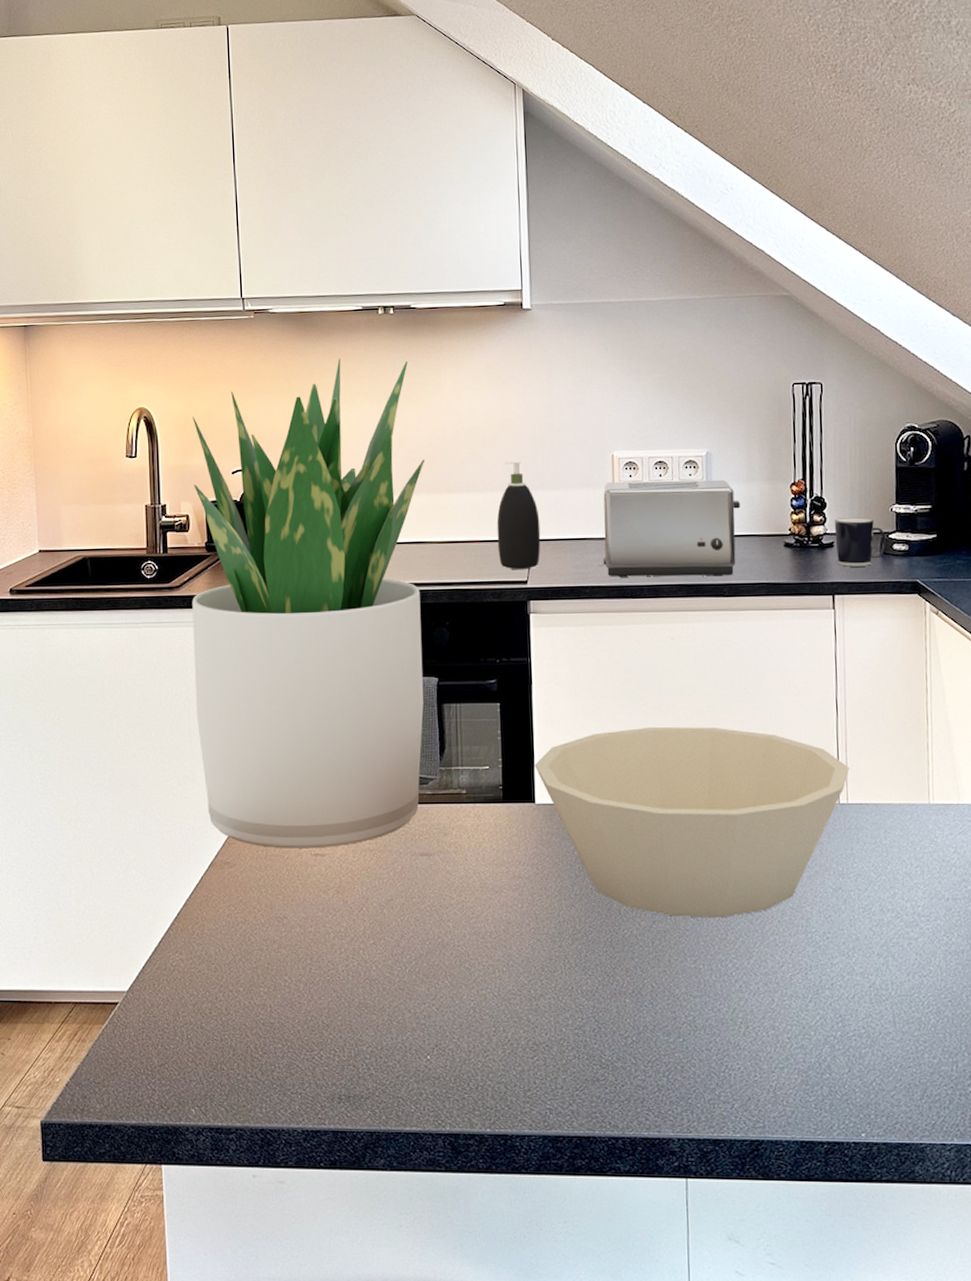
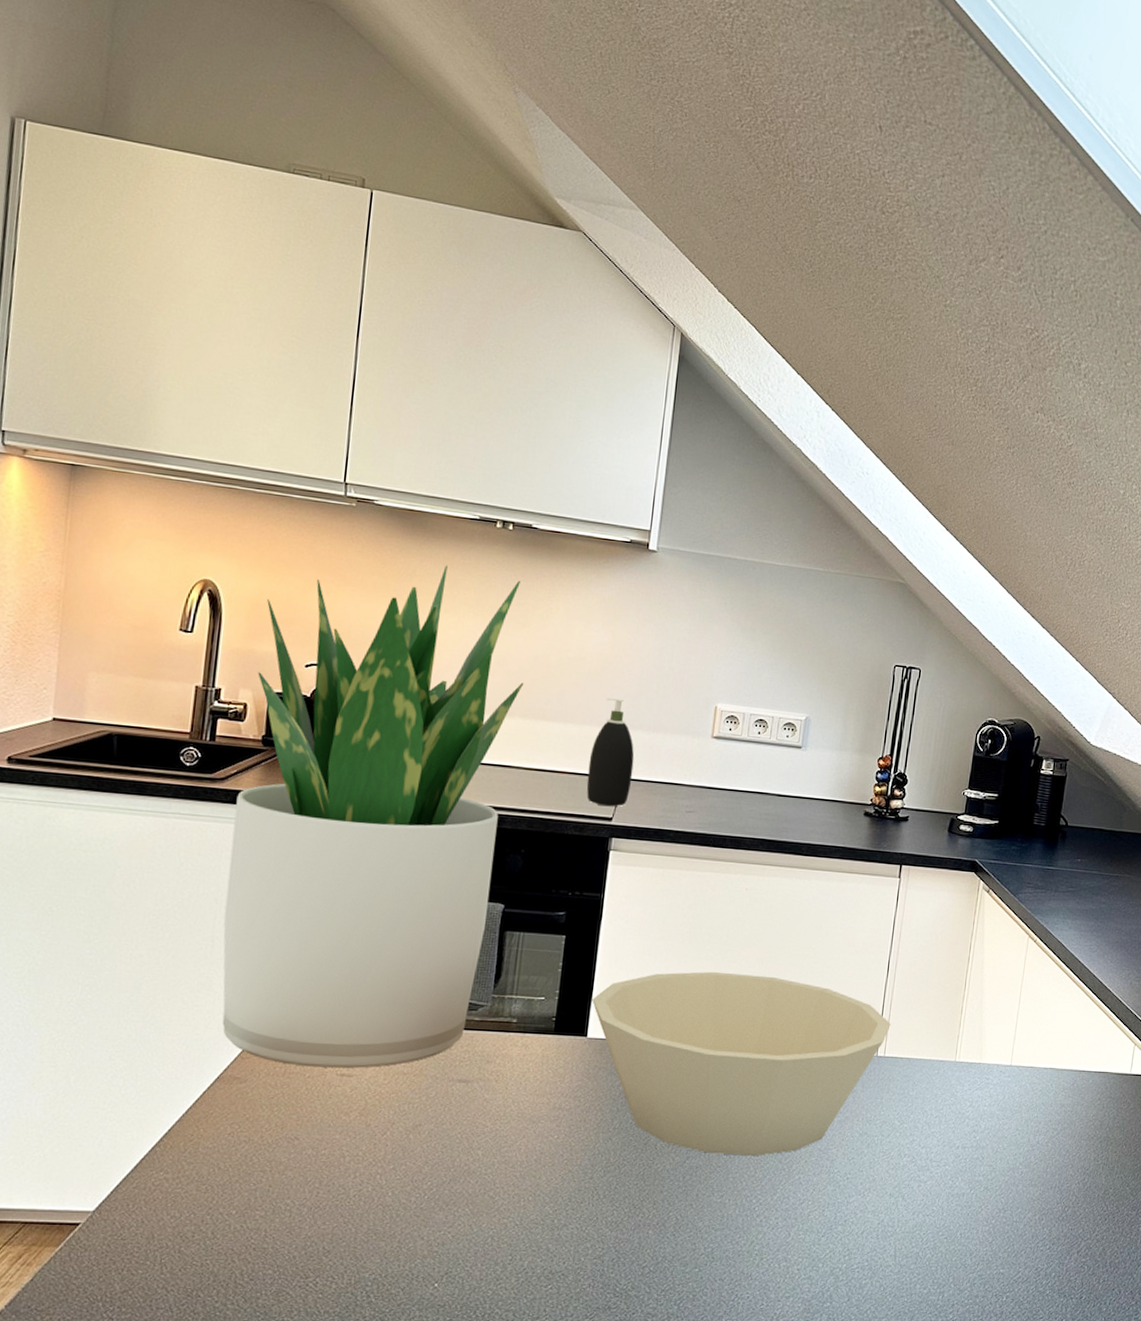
toaster: present [603,479,741,577] -> none [690,732,831,836]
mug: present [834,517,886,567] -> none [909,795,955,842]

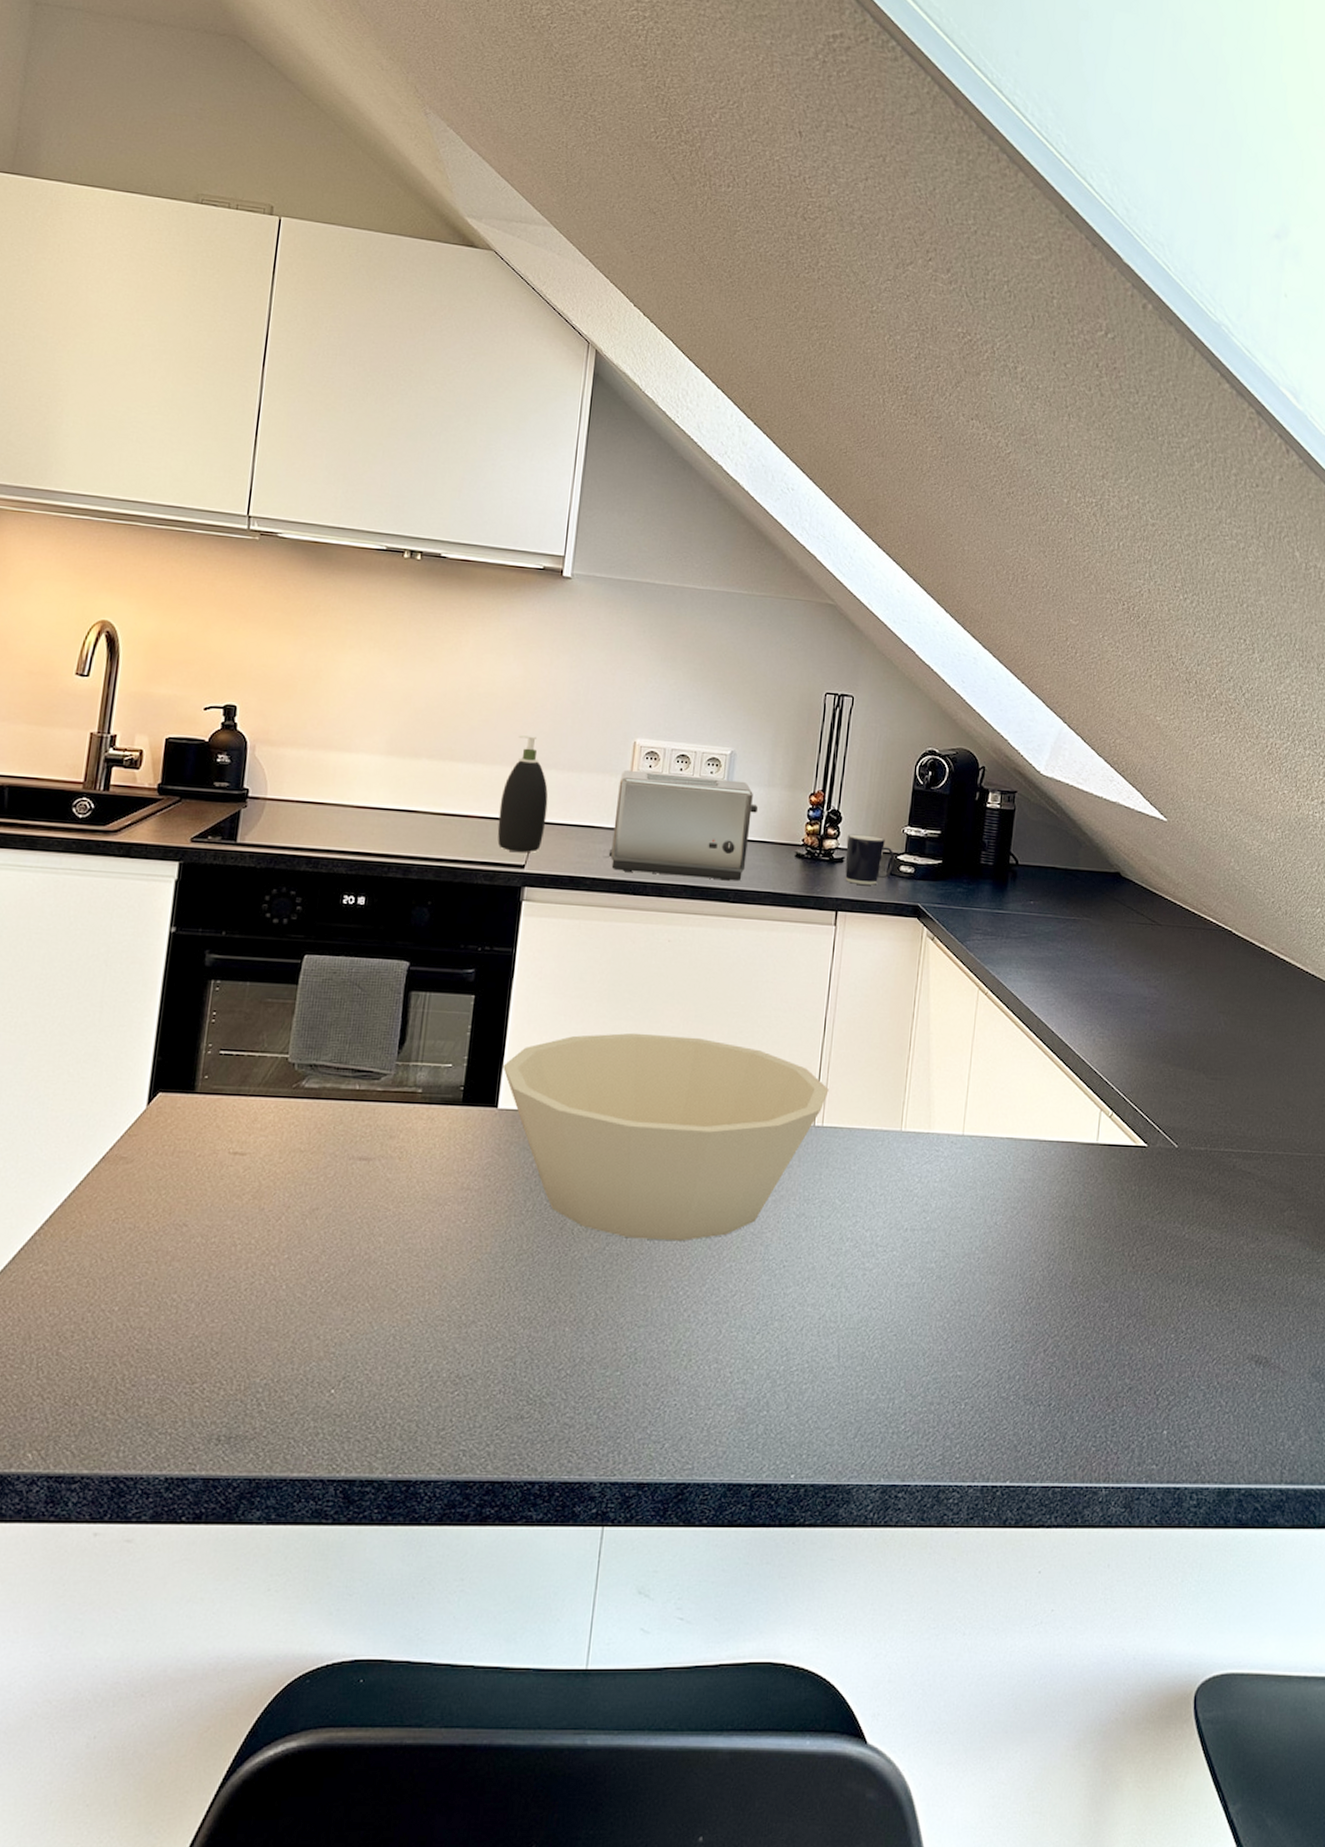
planter: present [222,565,524,1069] -> none [109,598,432,1146]
toaster: none [690,732,831,836] -> present [608,769,759,881]
mug: none [909,795,955,842] -> present [845,834,894,885]

